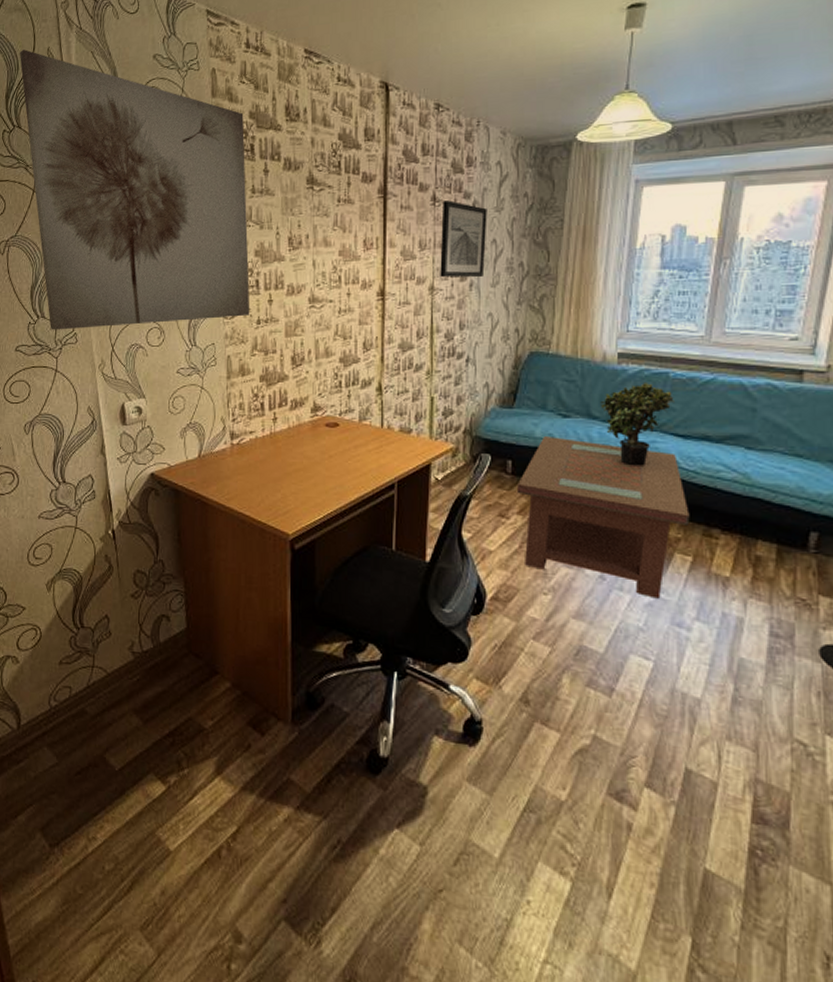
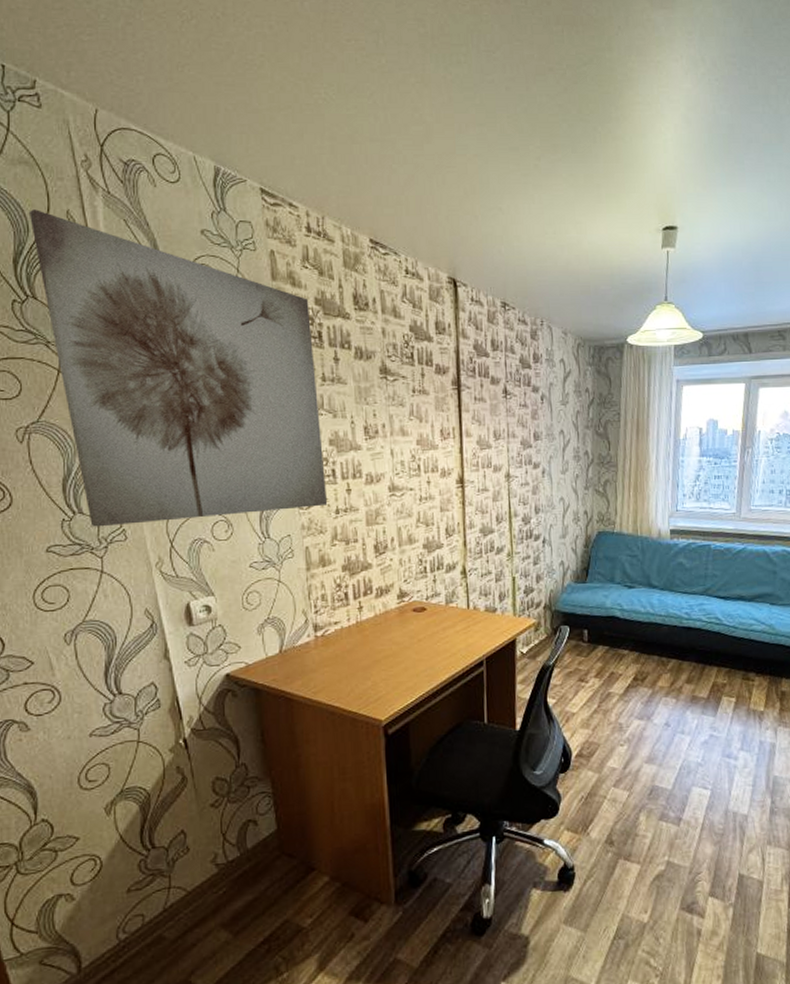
wall art: present [440,200,487,278] -> none [513,394,555,466]
coffee table: present [516,436,690,599] -> none [593,606,732,737]
potted plant: present [600,381,674,466] -> none [658,553,716,626]

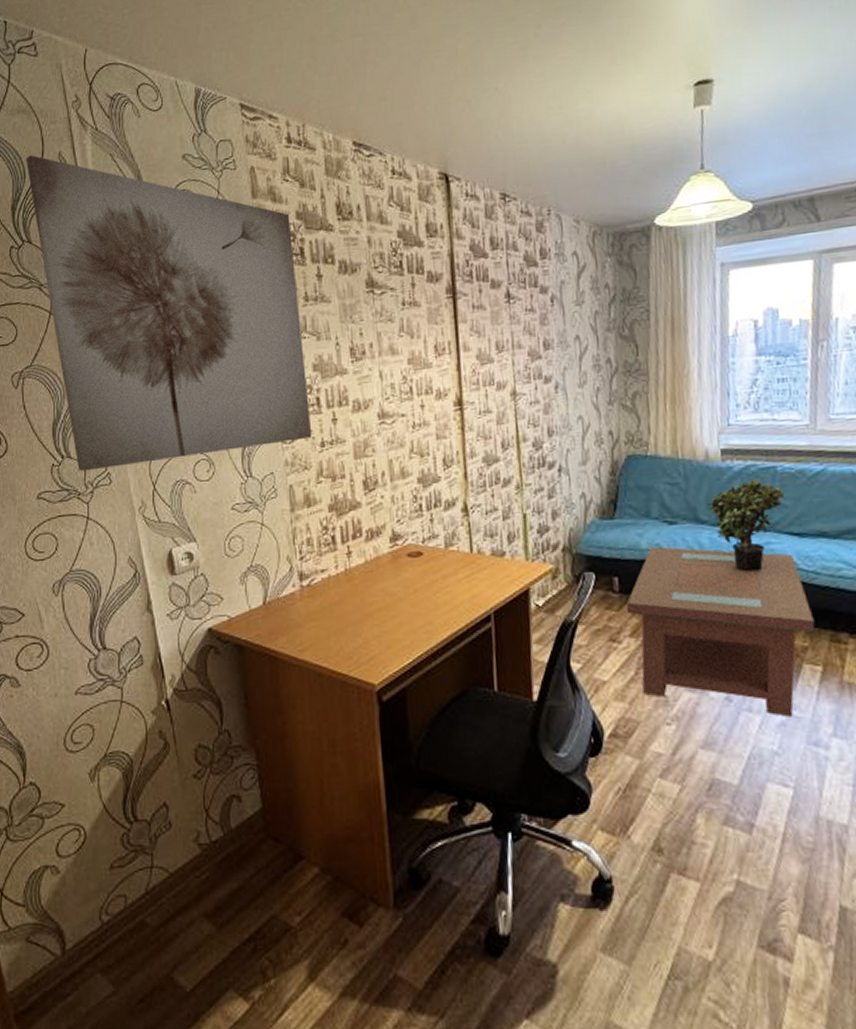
coffee table: none [593,606,732,737] -> present [626,546,815,717]
potted plant: none [658,553,716,626] -> present [707,478,786,572]

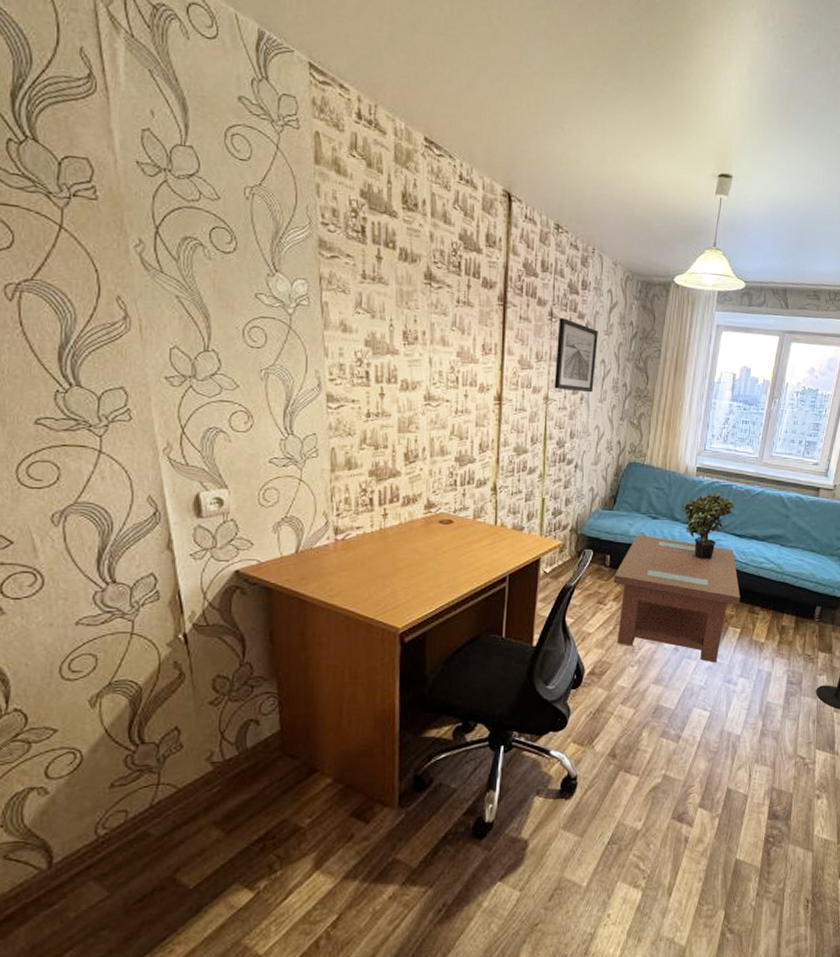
wall art: present [25,155,312,472] -> none [32,39,359,408]
wall art: none [518,296,570,381] -> present [554,318,598,393]

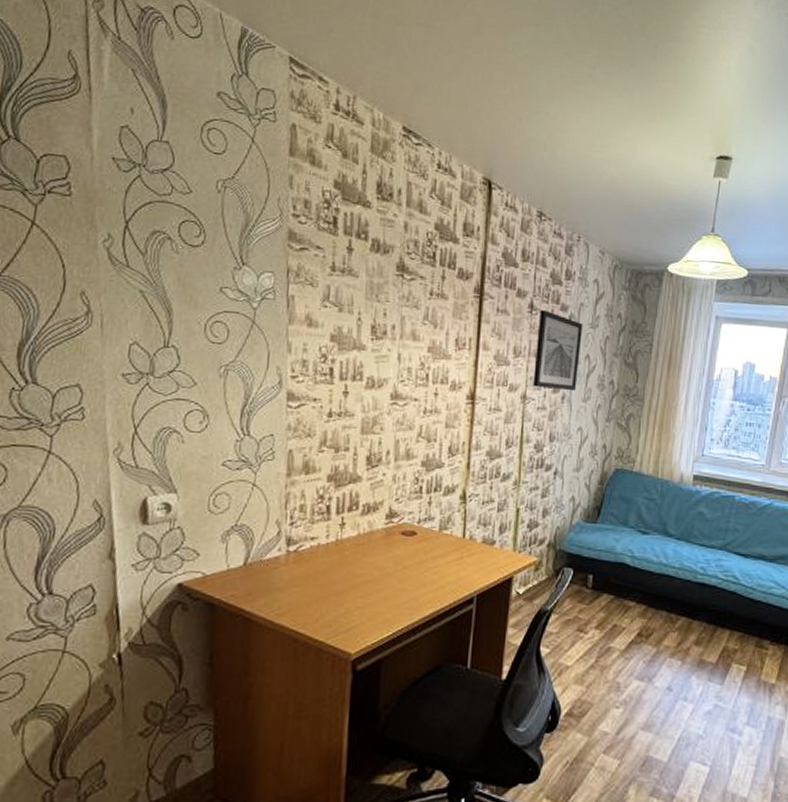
coffee table: present [613,535,741,663] -> none [595,552,746,707]
potted plant: present [682,491,735,559] -> none [676,503,738,582]

